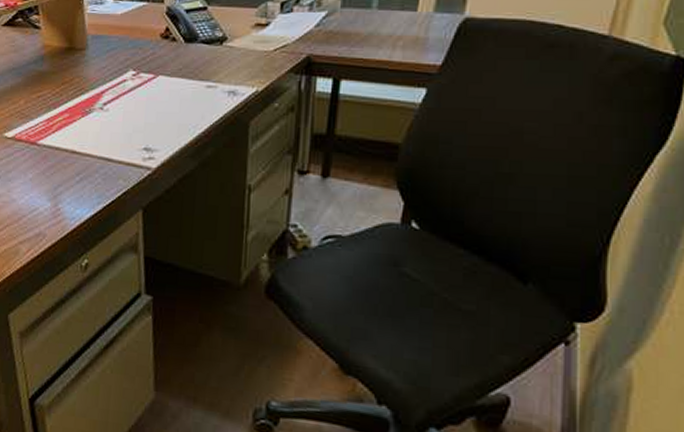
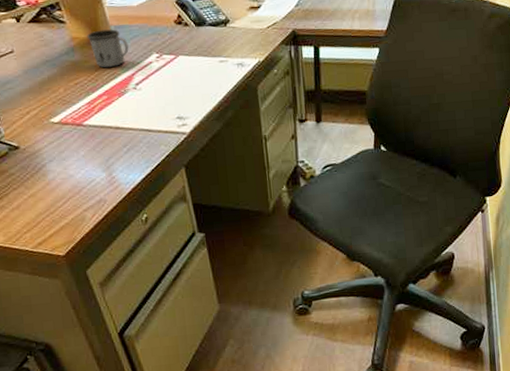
mug: none [60,39,104,82] -> present [87,29,129,68]

